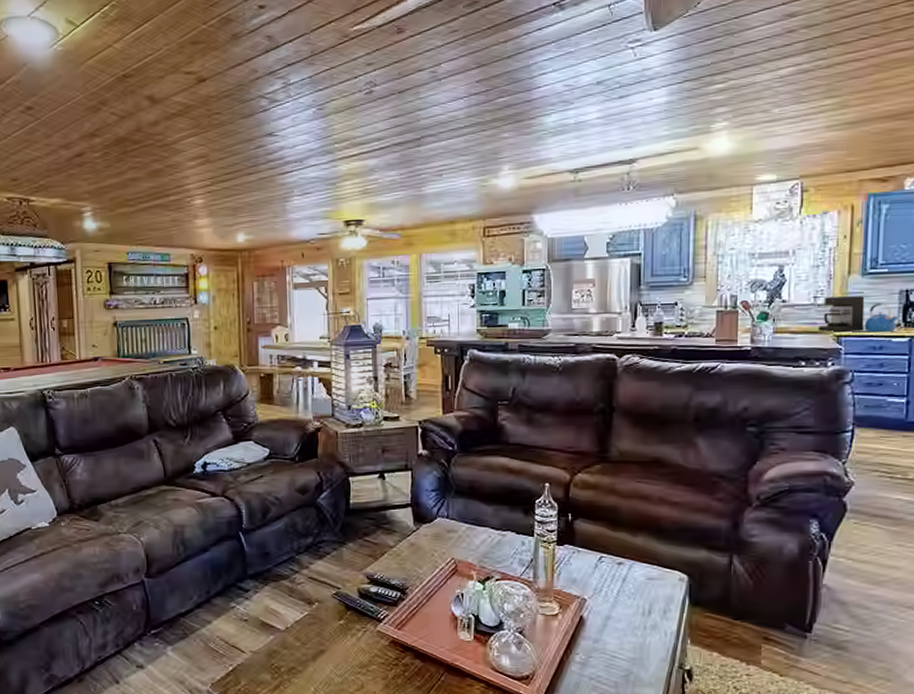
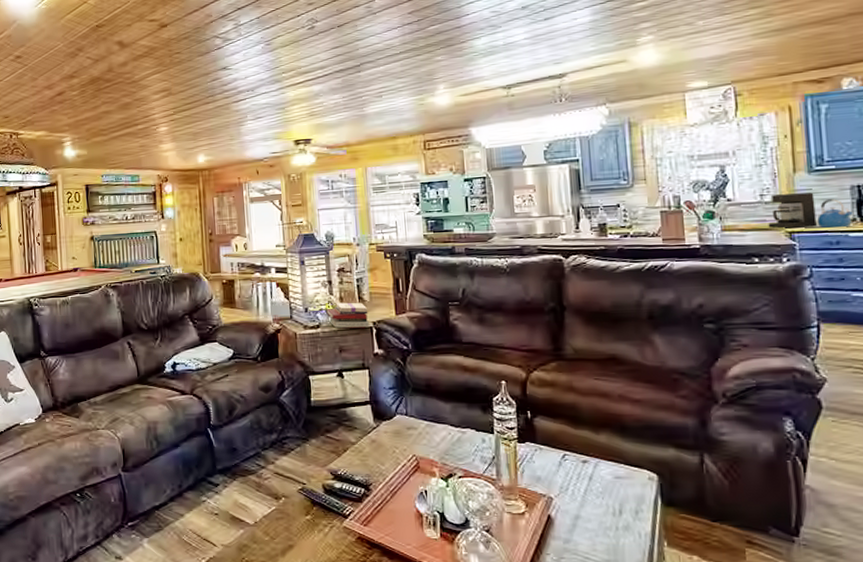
books: none [370,400,415,429] -> present [326,302,369,329]

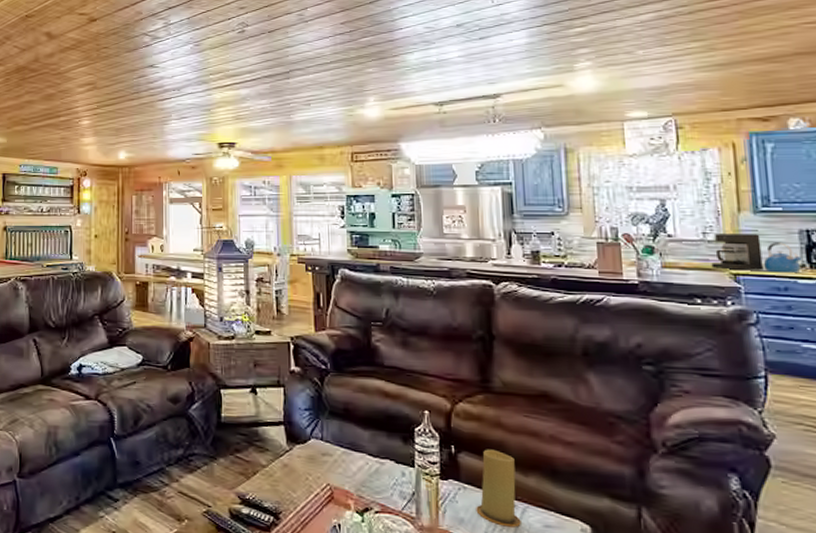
books: present [326,302,369,329] -> none [242,314,287,344]
candle: none [551,412,594,481] -> present [476,449,521,527]

